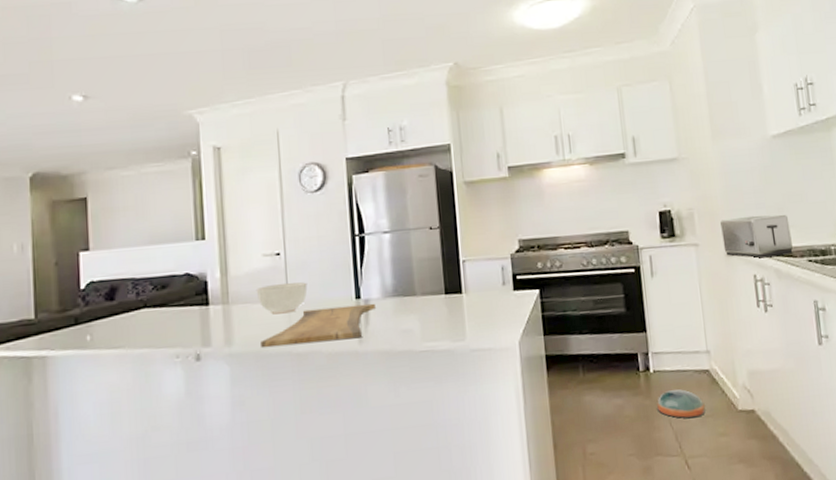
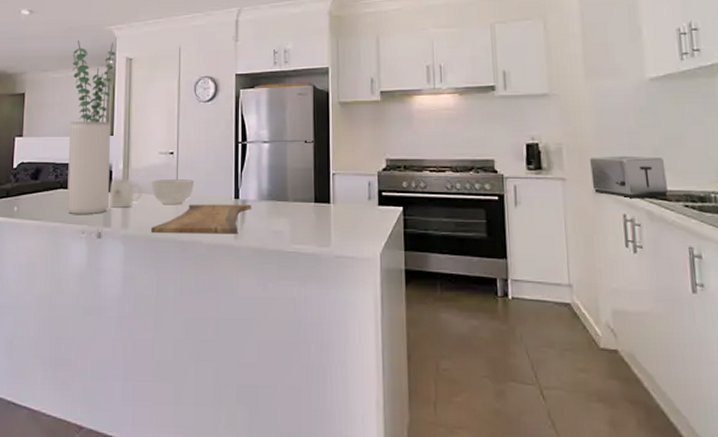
vase: none [145,129,206,337] -> present [67,40,115,214]
mug: none [206,289,246,325] -> present [110,180,142,209]
pet bowl: present [657,389,706,419] -> none [514,318,564,350]

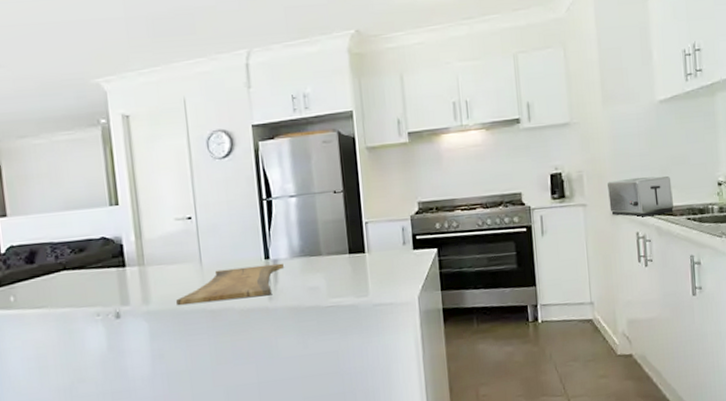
vase: present [67,40,115,214] -> none [54,97,124,297]
mug: present [110,180,142,209] -> none [122,251,161,285]
bowl: present [151,179,194,205] -> none [169,244,219,275]

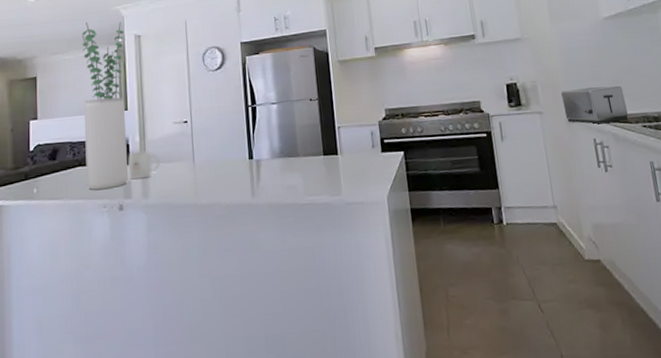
vase: none [54,97,124,297] -> present [82,21,128,190]
mug: none [122,251,161,285] -> present [128,151,160,181]
cutting board: present [176,263,284,306] -> none [171,163,265,201]

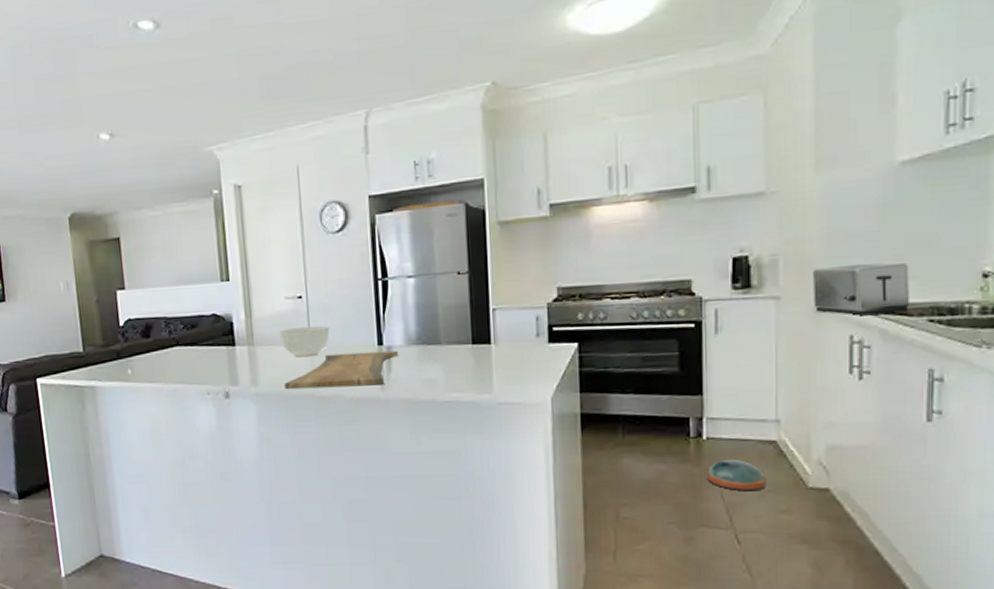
vase: present [82,21,128,190] -> none [169,166,234,374]
mug: present [128,151,160,181] -> none [232,331,270,365]
bowl: none [167,145,210,172] -> present [279,326,330,358]
cutting board: none [171,163,265,201] -> present [285,350,398,390]
pet bowl: none [510,239,555,267] -> present [707,458,766,492]

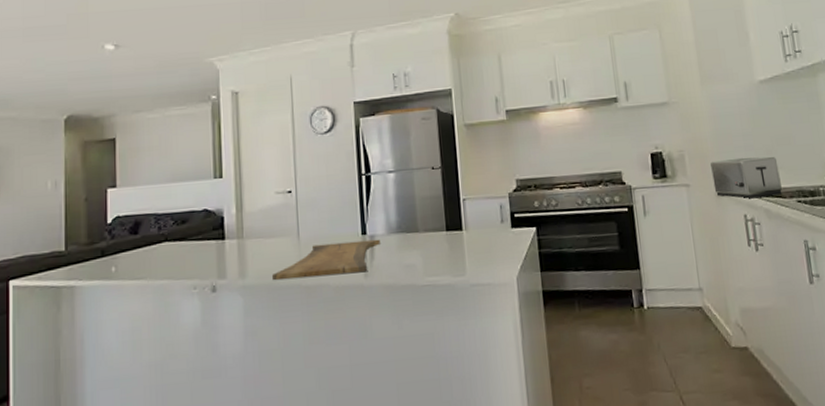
bowl: present [279,326,330,358] -> none [268,218,317,249]
pet bowl: present [707,458,766,492] -> none [651,325,699,355]

